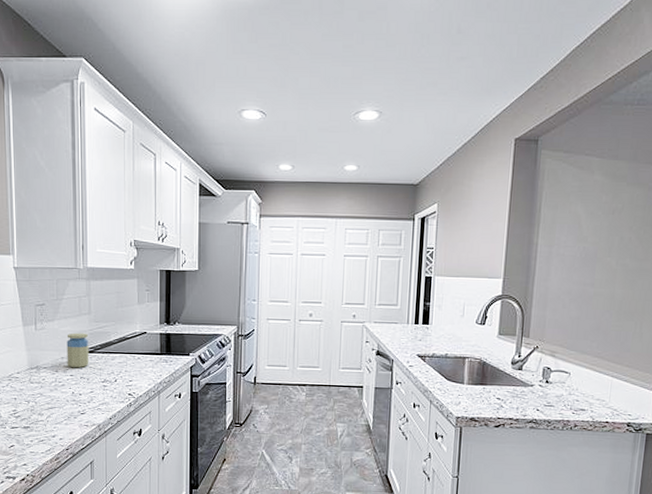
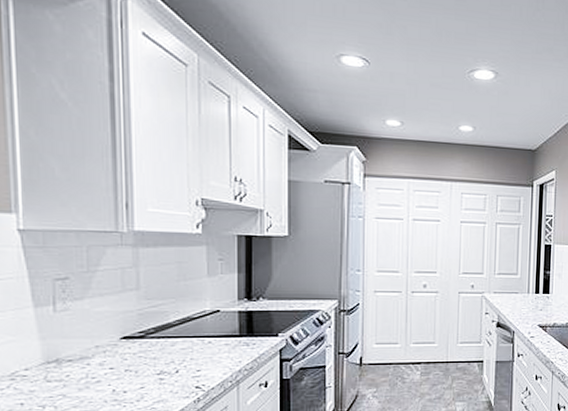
jar: present [67,332,89,368] -> none [103,313,138,359]

